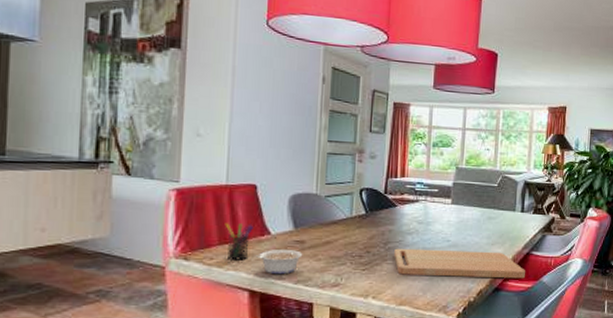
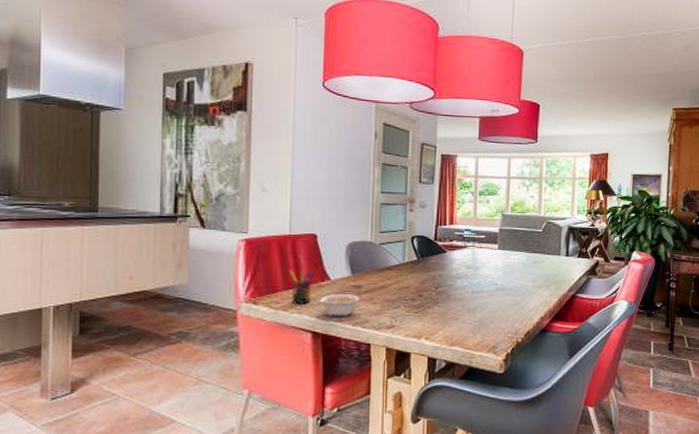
cutting board: present [394,248,525,279] -> none [445,292,571,320]

